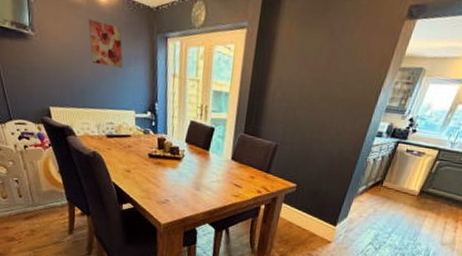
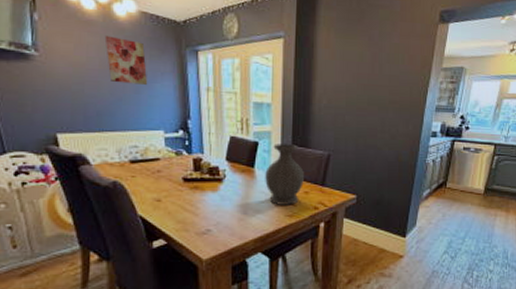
vase: none [217,131,252,187] -> present [265,144,304,205]

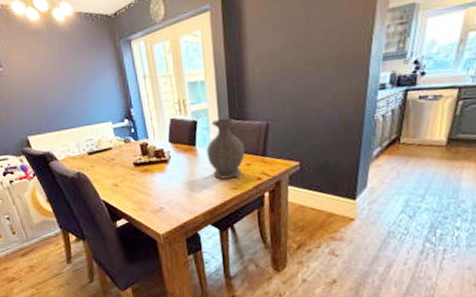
wall art: present [104,35,148,85] -> none [50,41,92,84]

